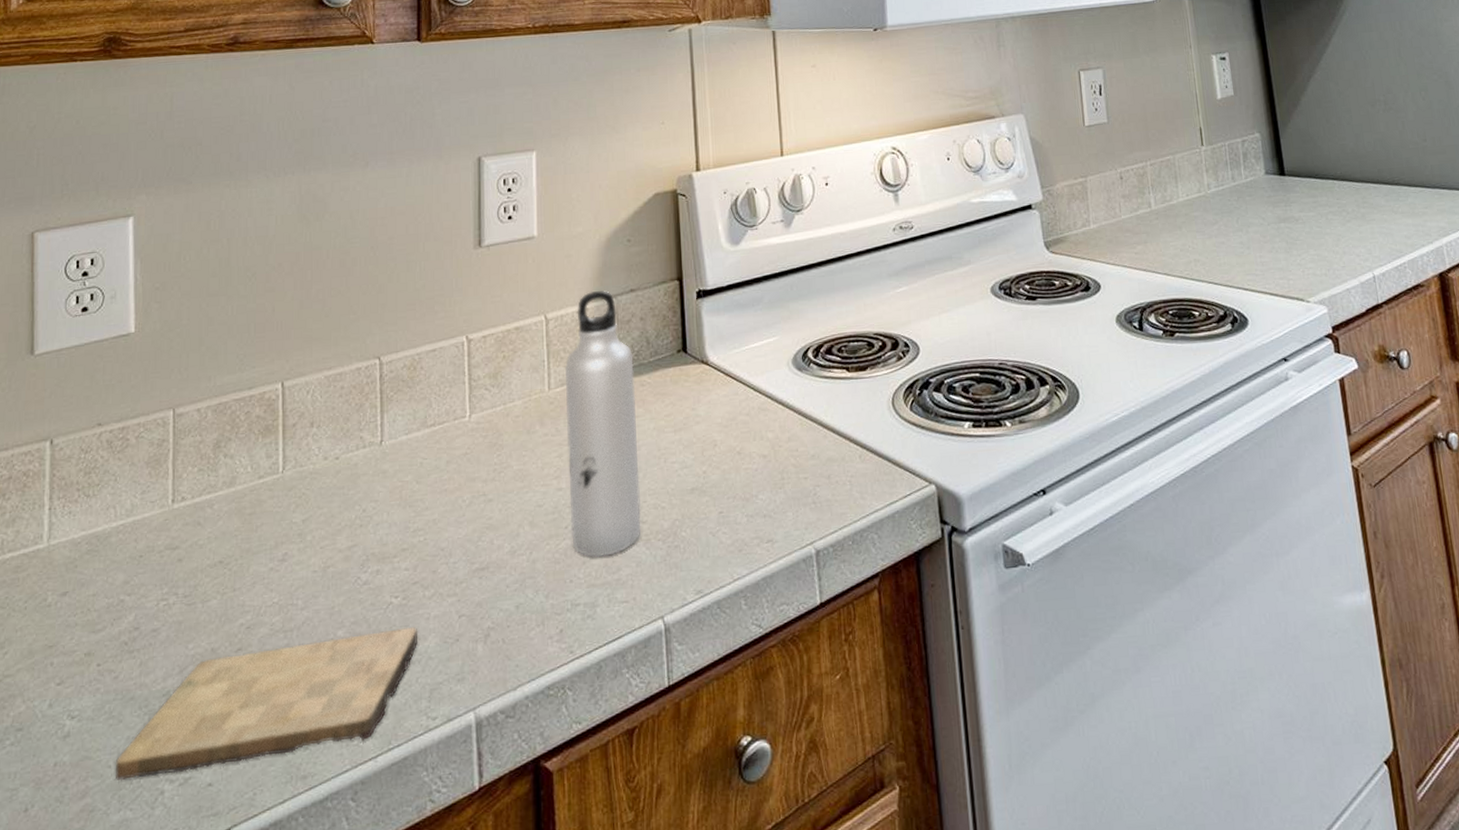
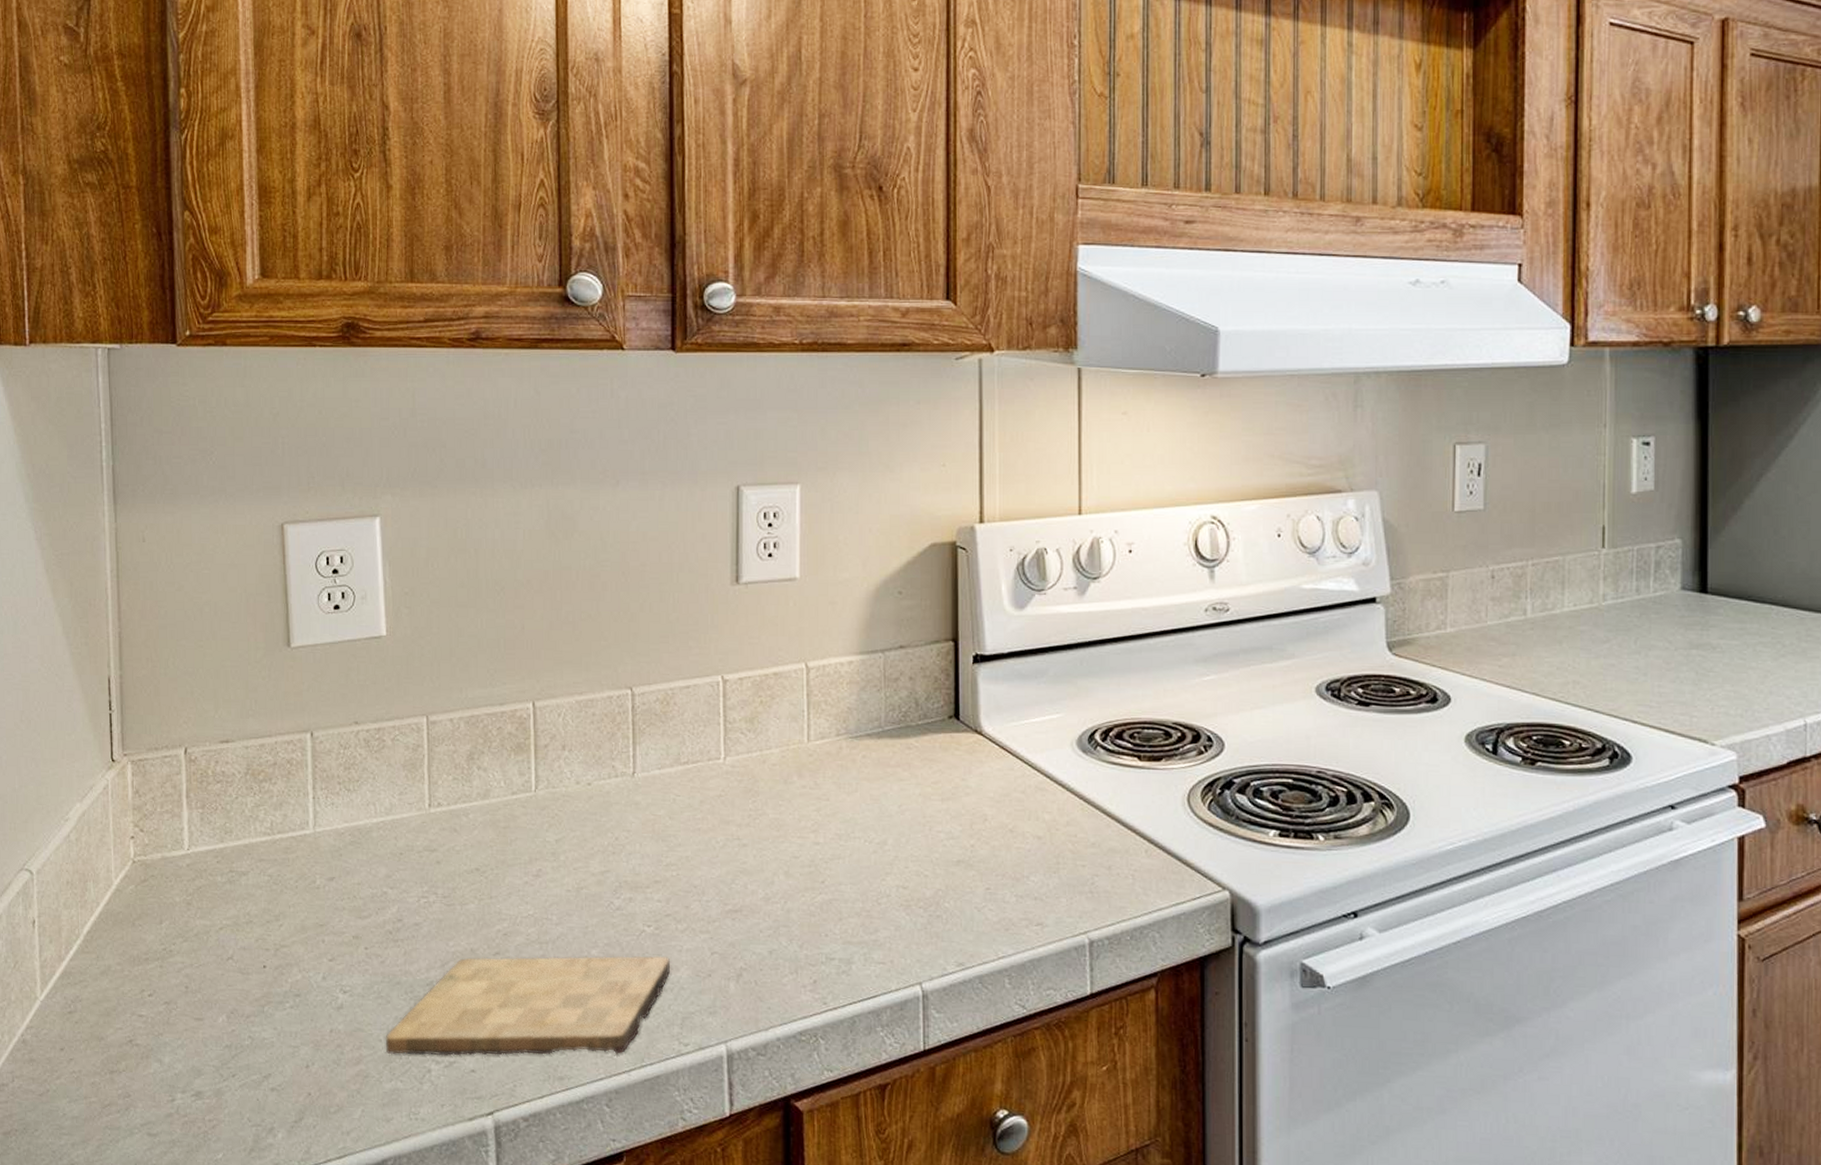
water bottle: present [565,291,641,558] -> none [825,644,902,916]

